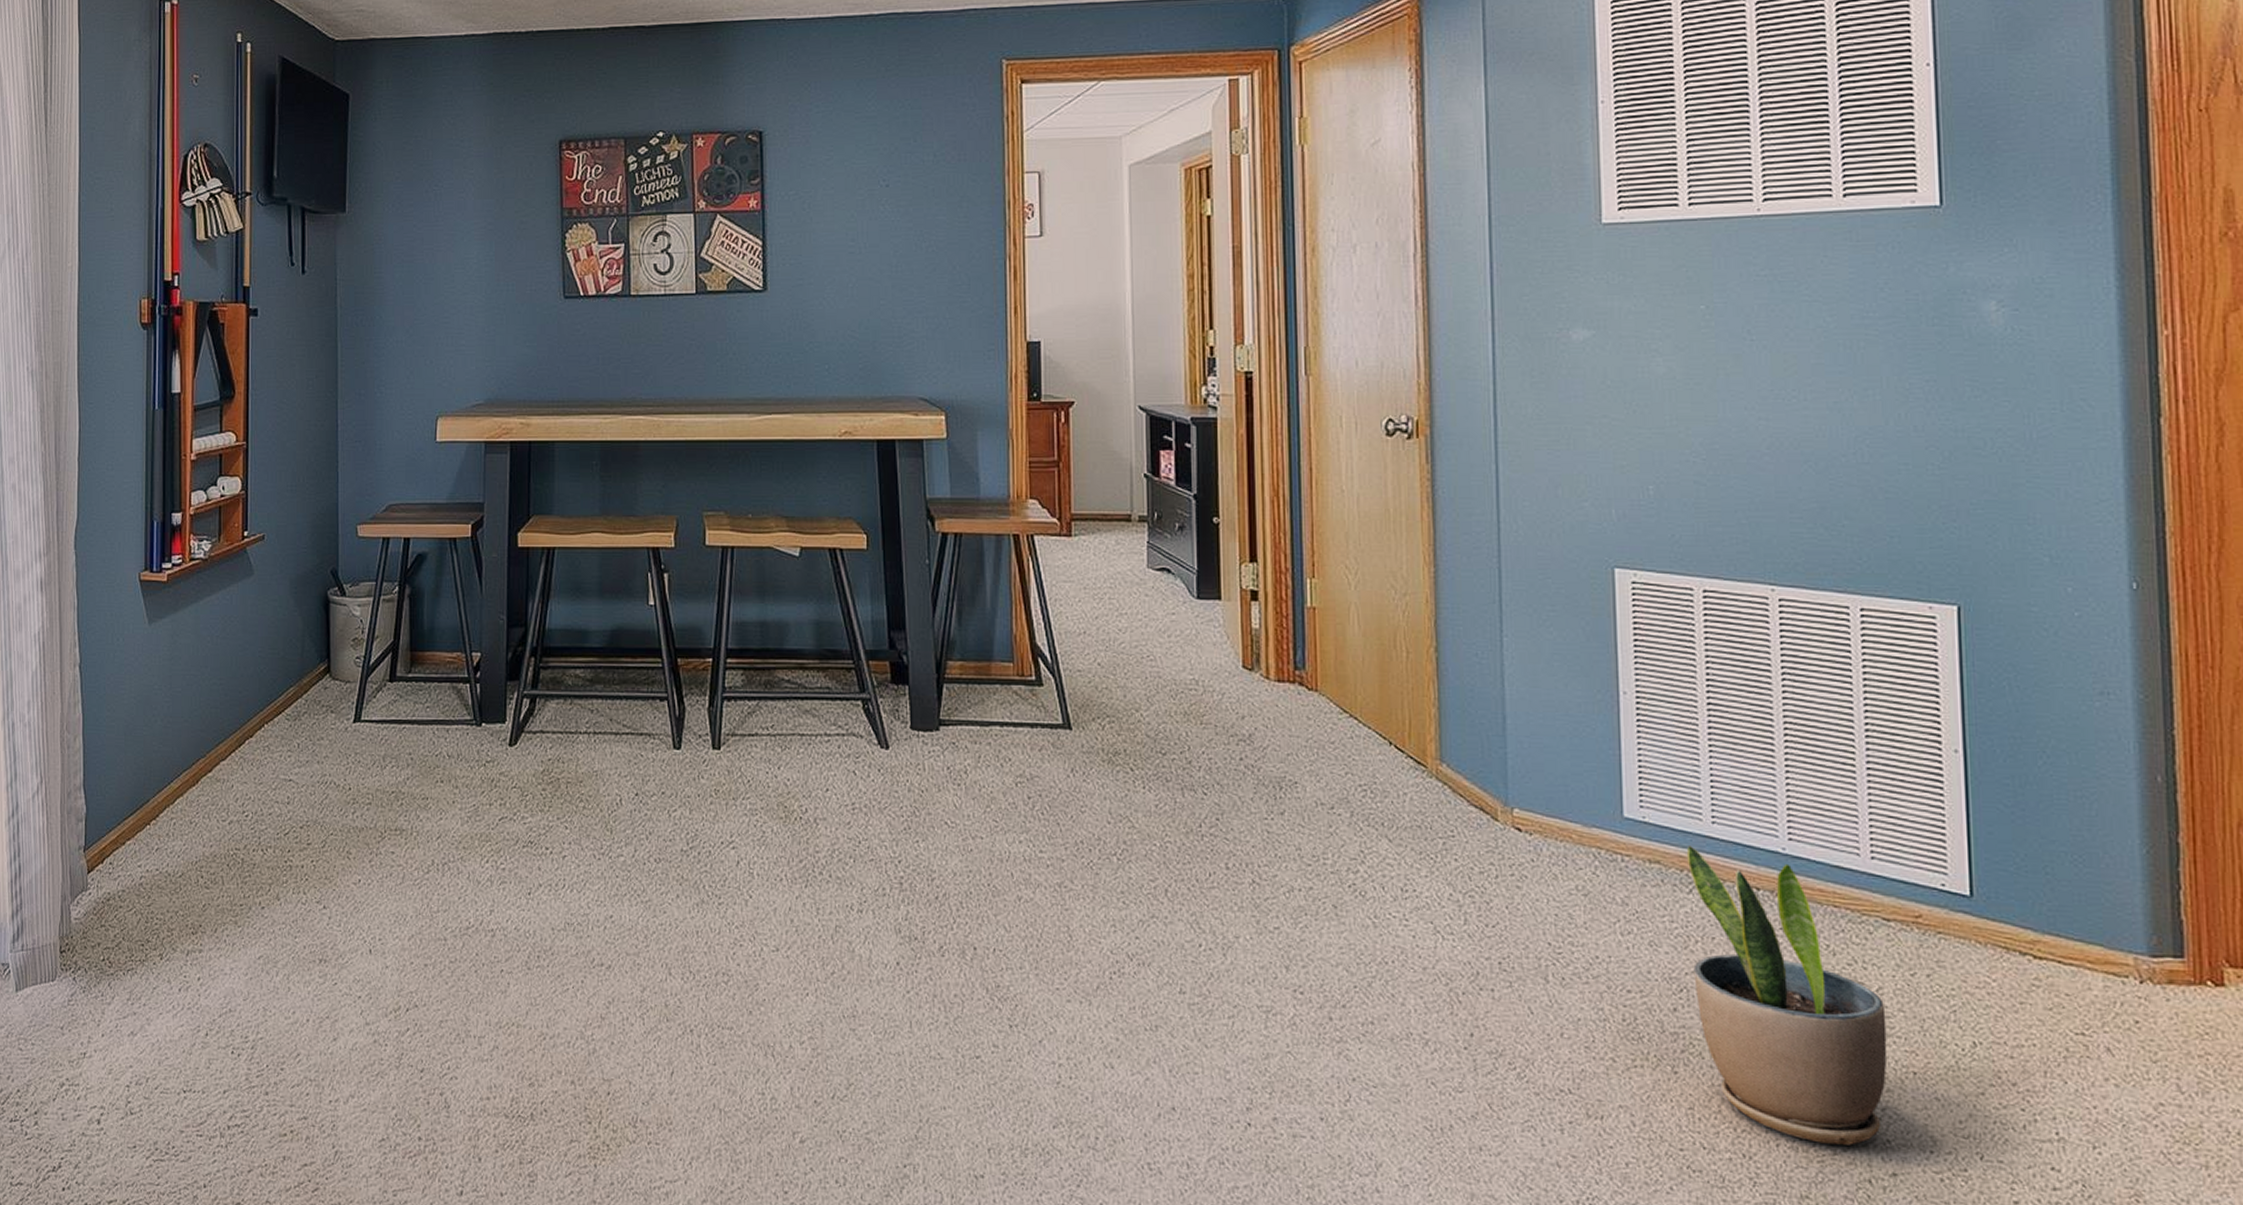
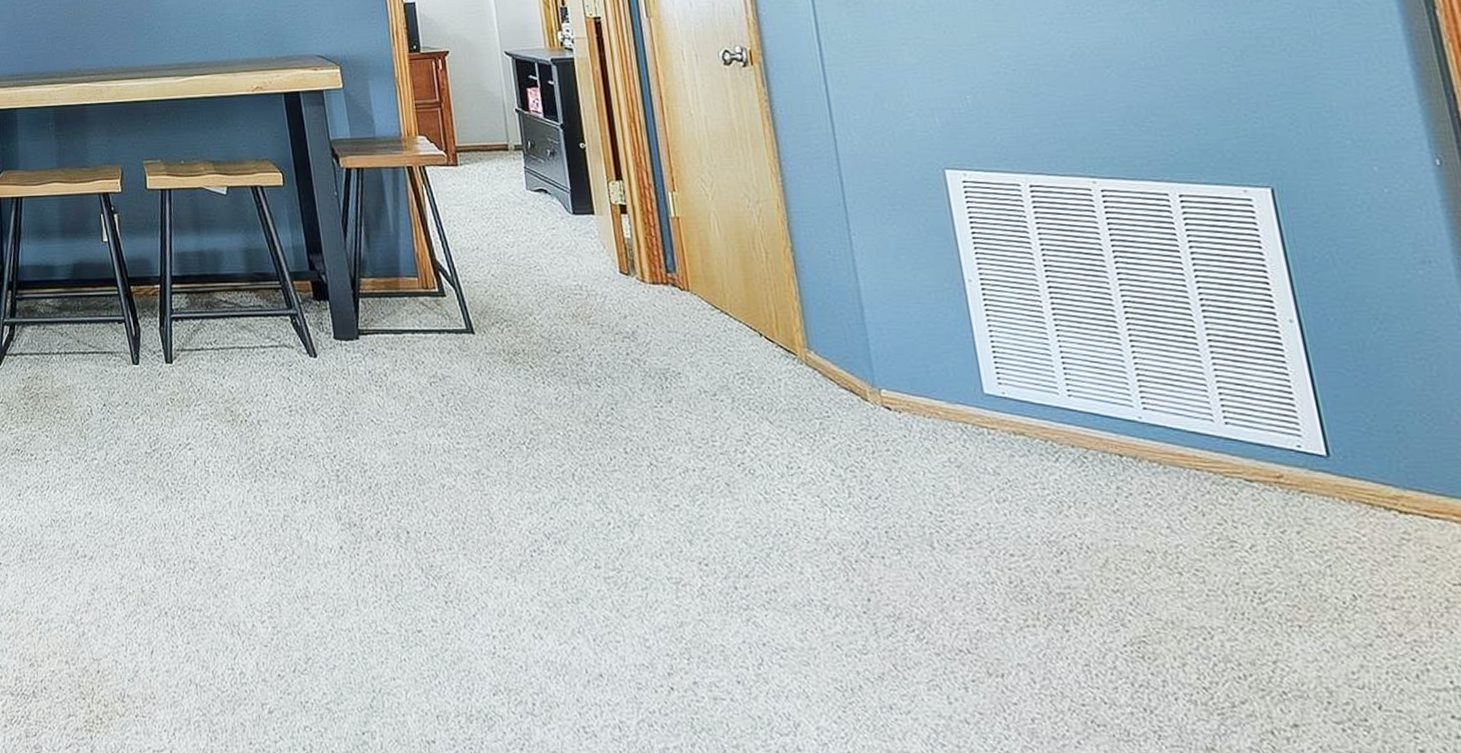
potted plant: present [1686,846,1887,1145] -> none [1047,418,1275,698]

